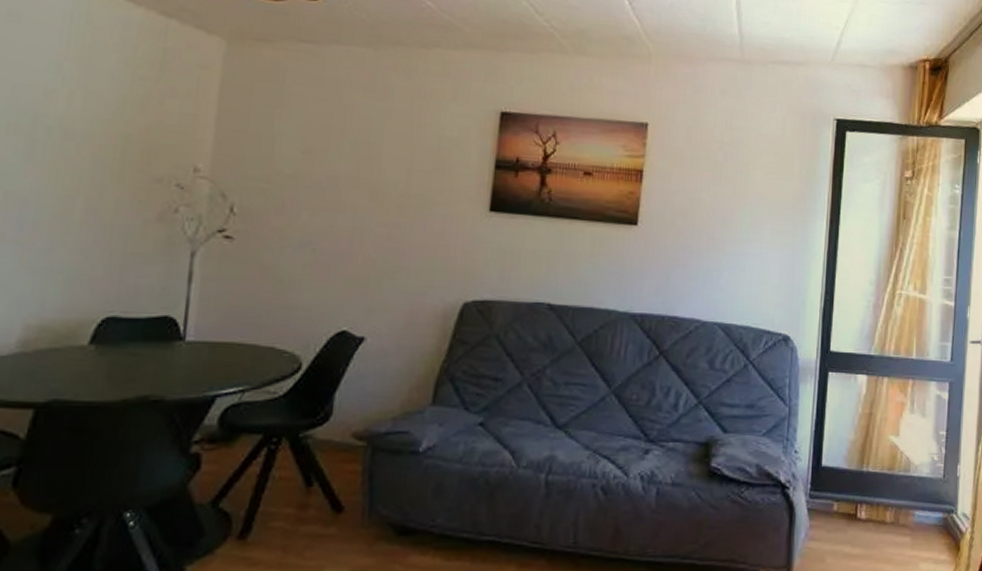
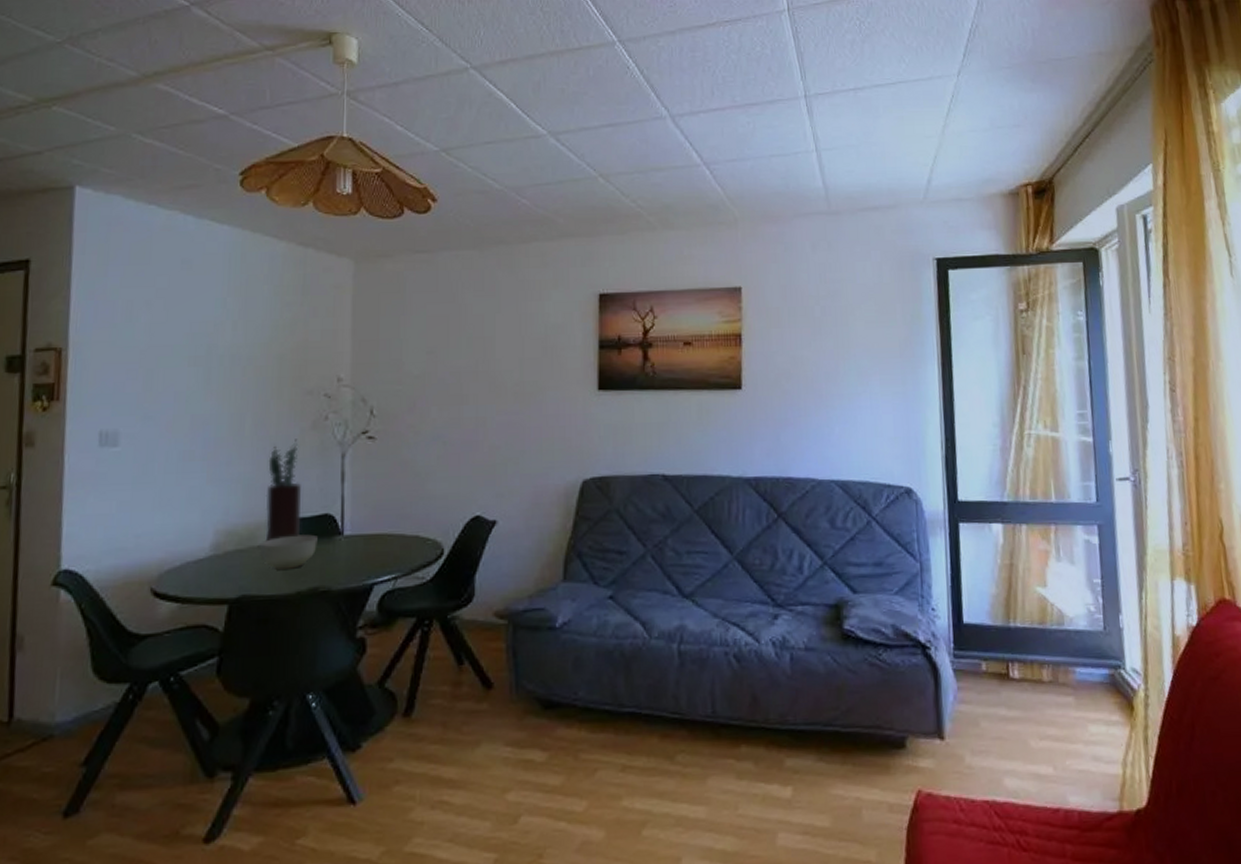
bowl: none [79,336,154,374] -> present [259,534,318,570]
vase: none [88,230,139,341] -> present [265,439,302,541]

